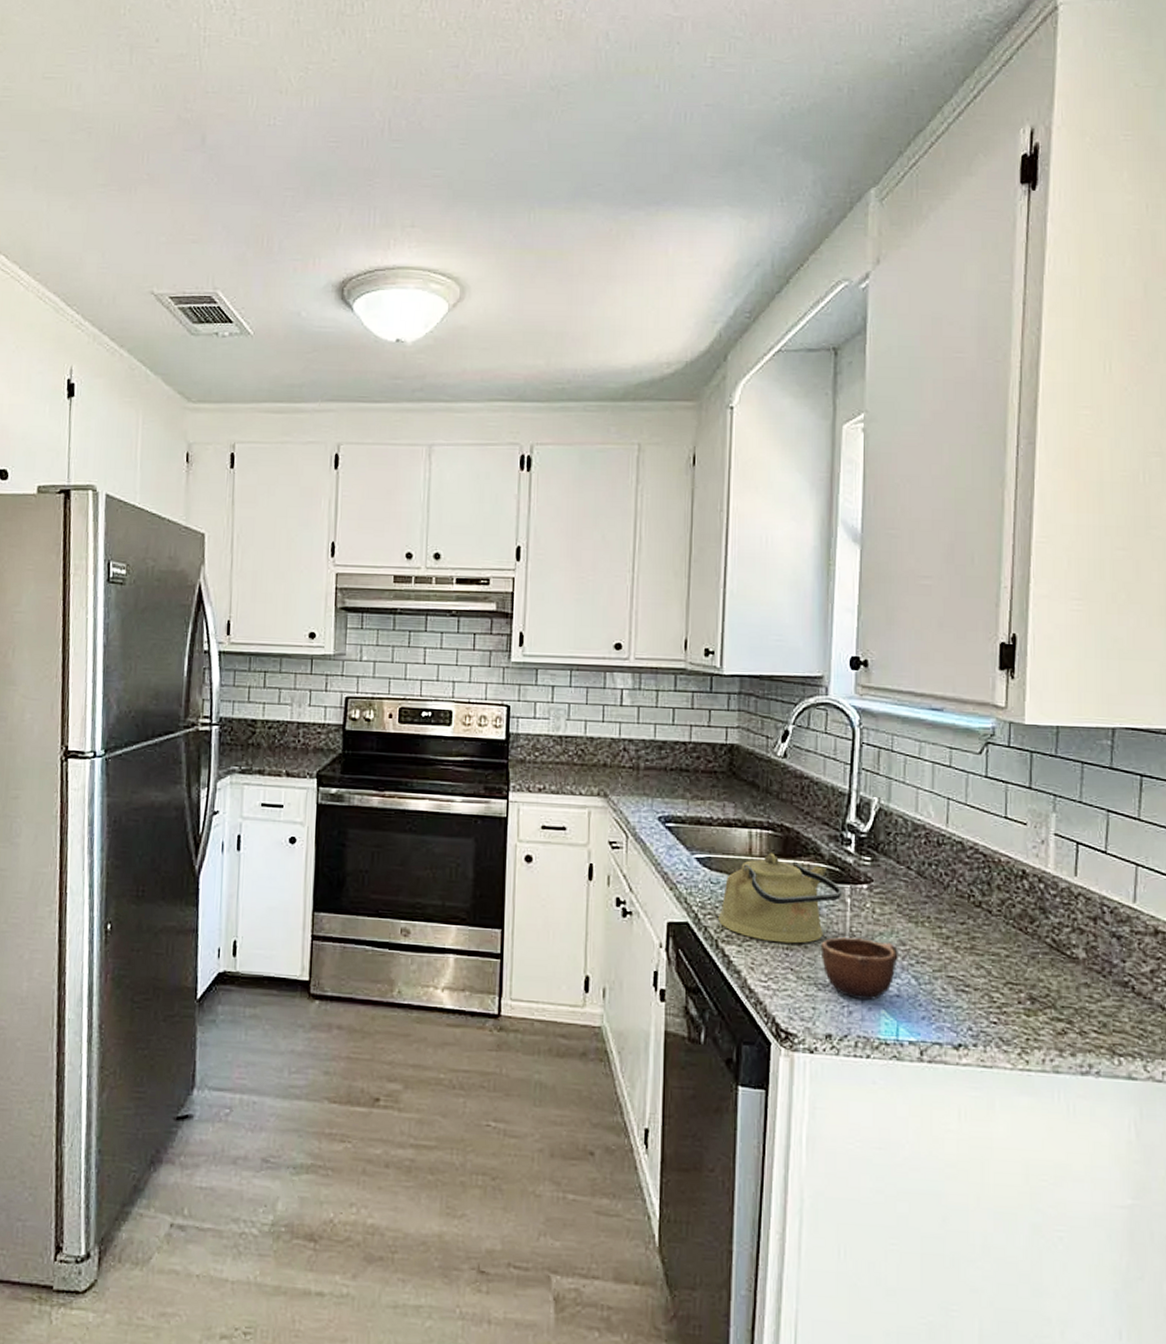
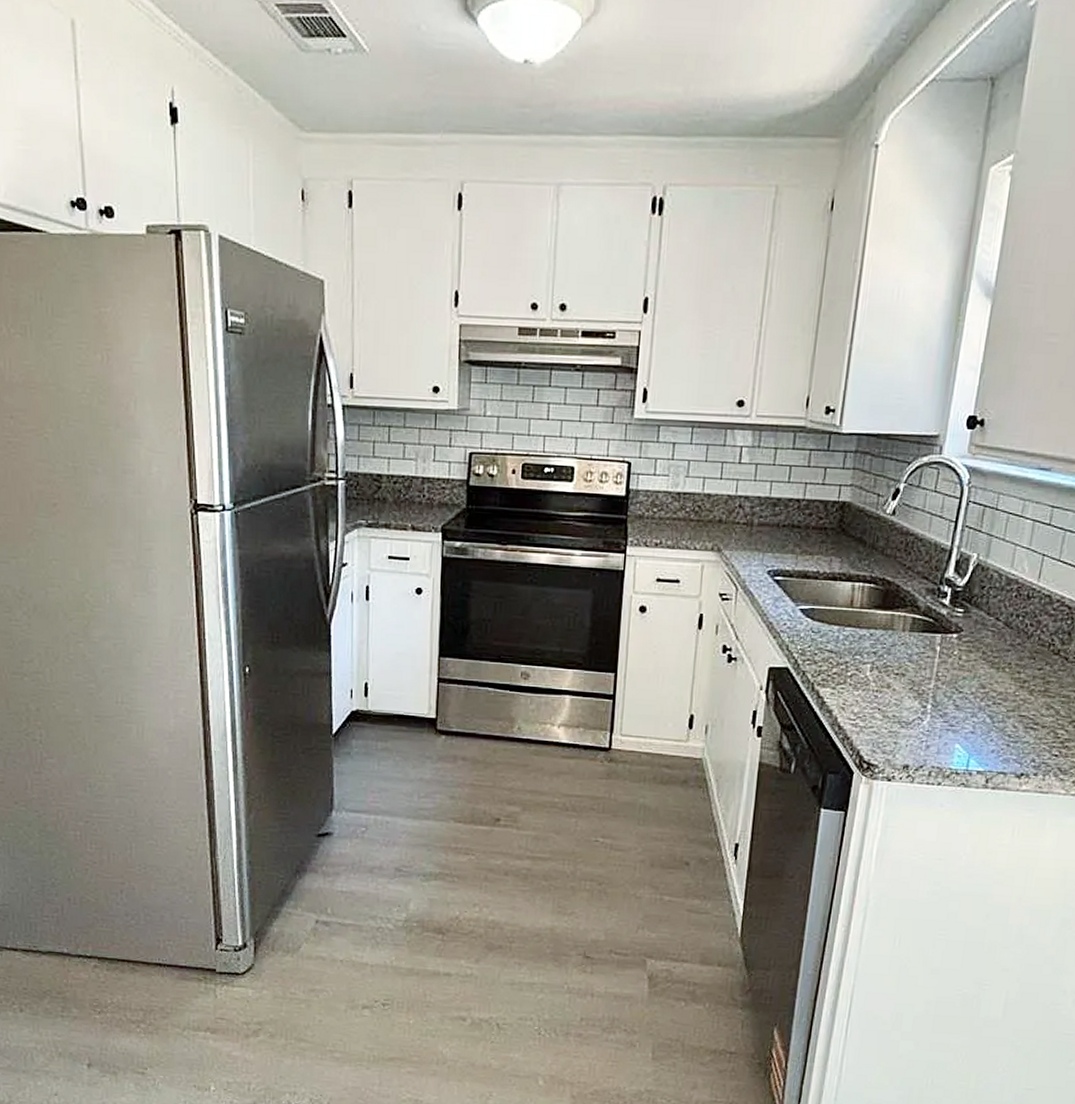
kettle: present [719,852,843,944] -> none [816,604,934,687]
mug: present [820,937,898,1001] -> none [907,681,978,737]

